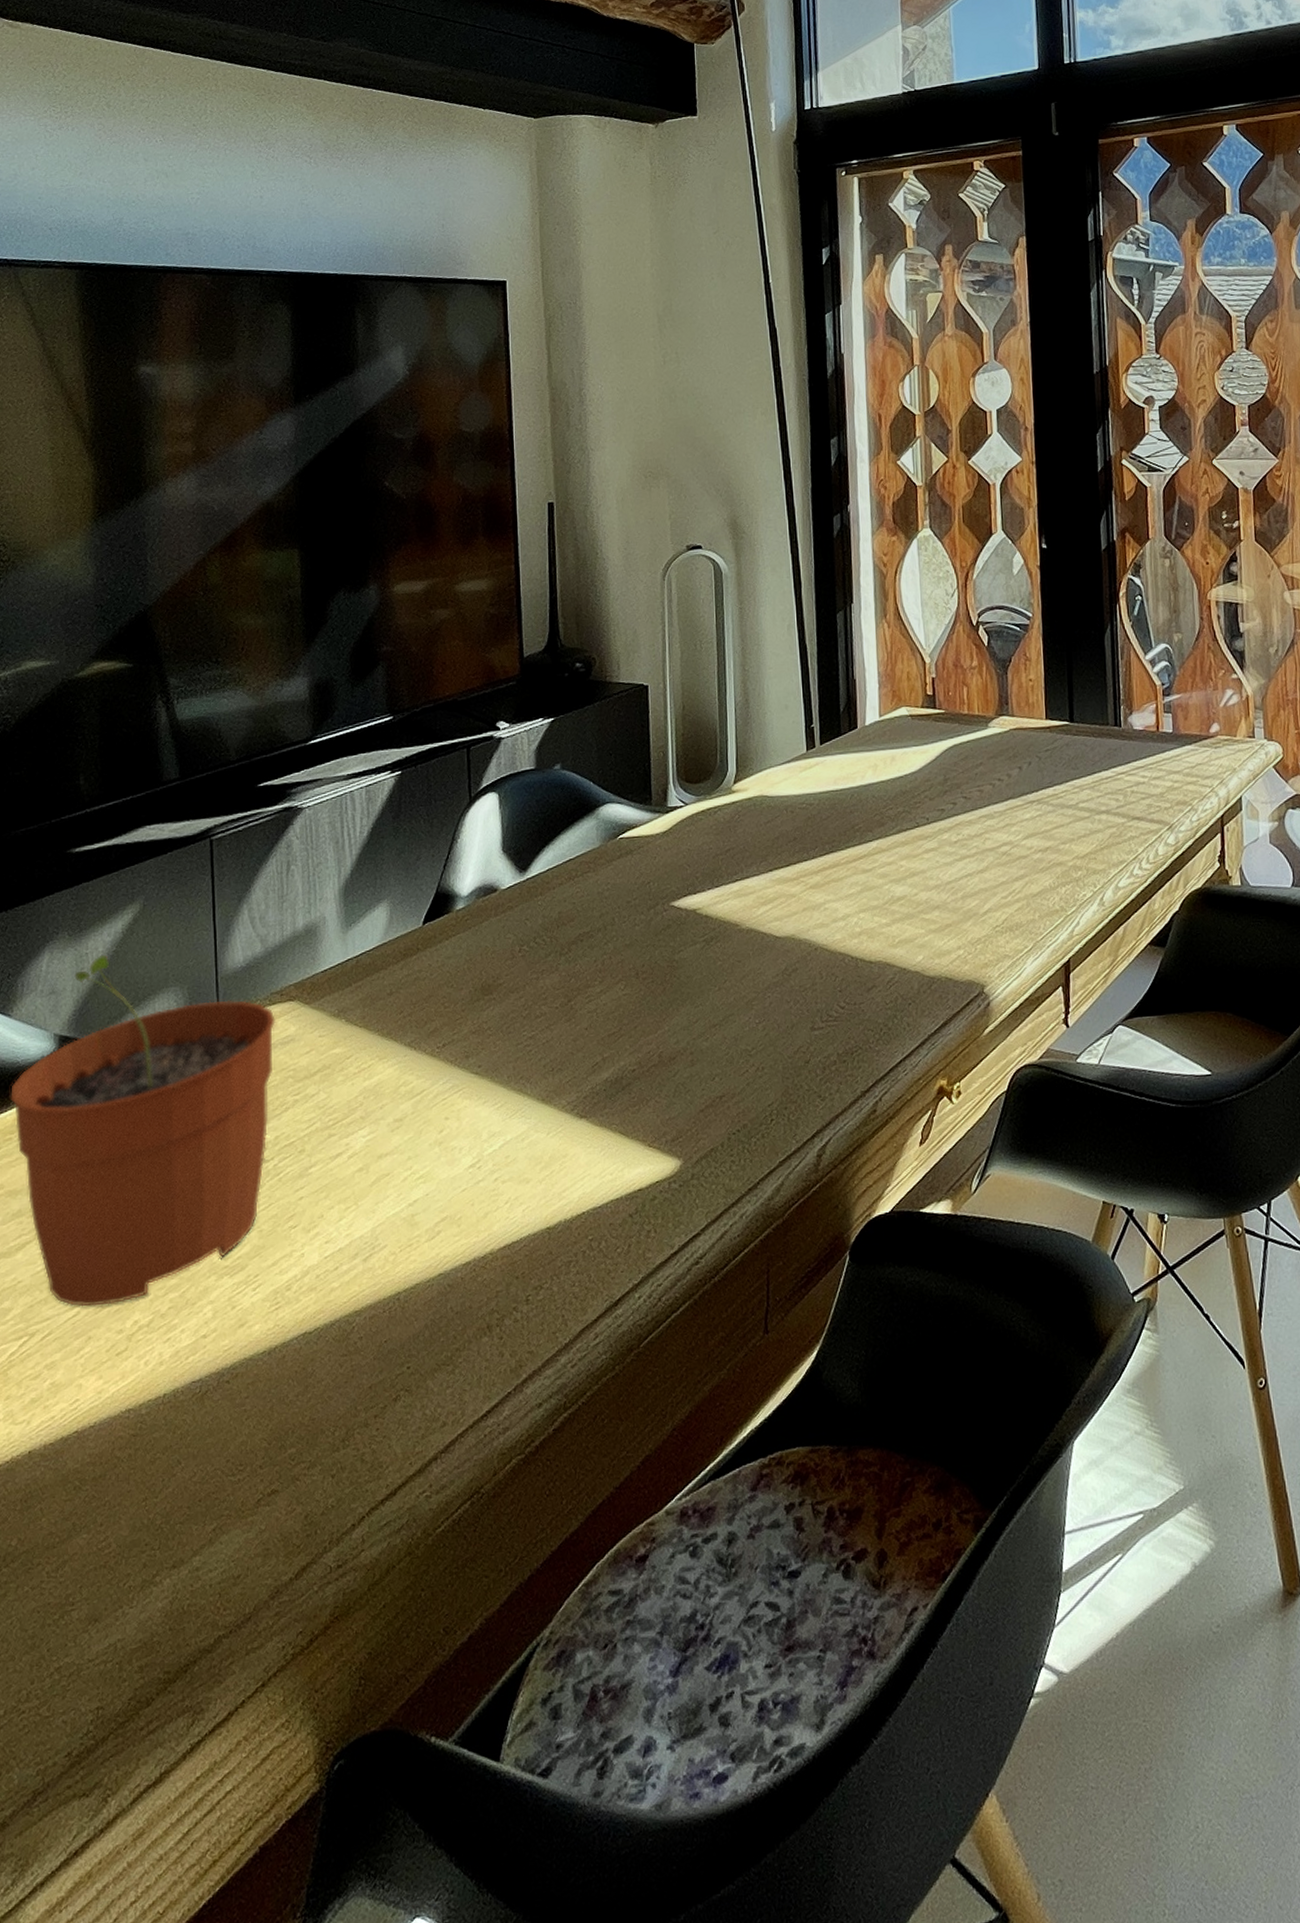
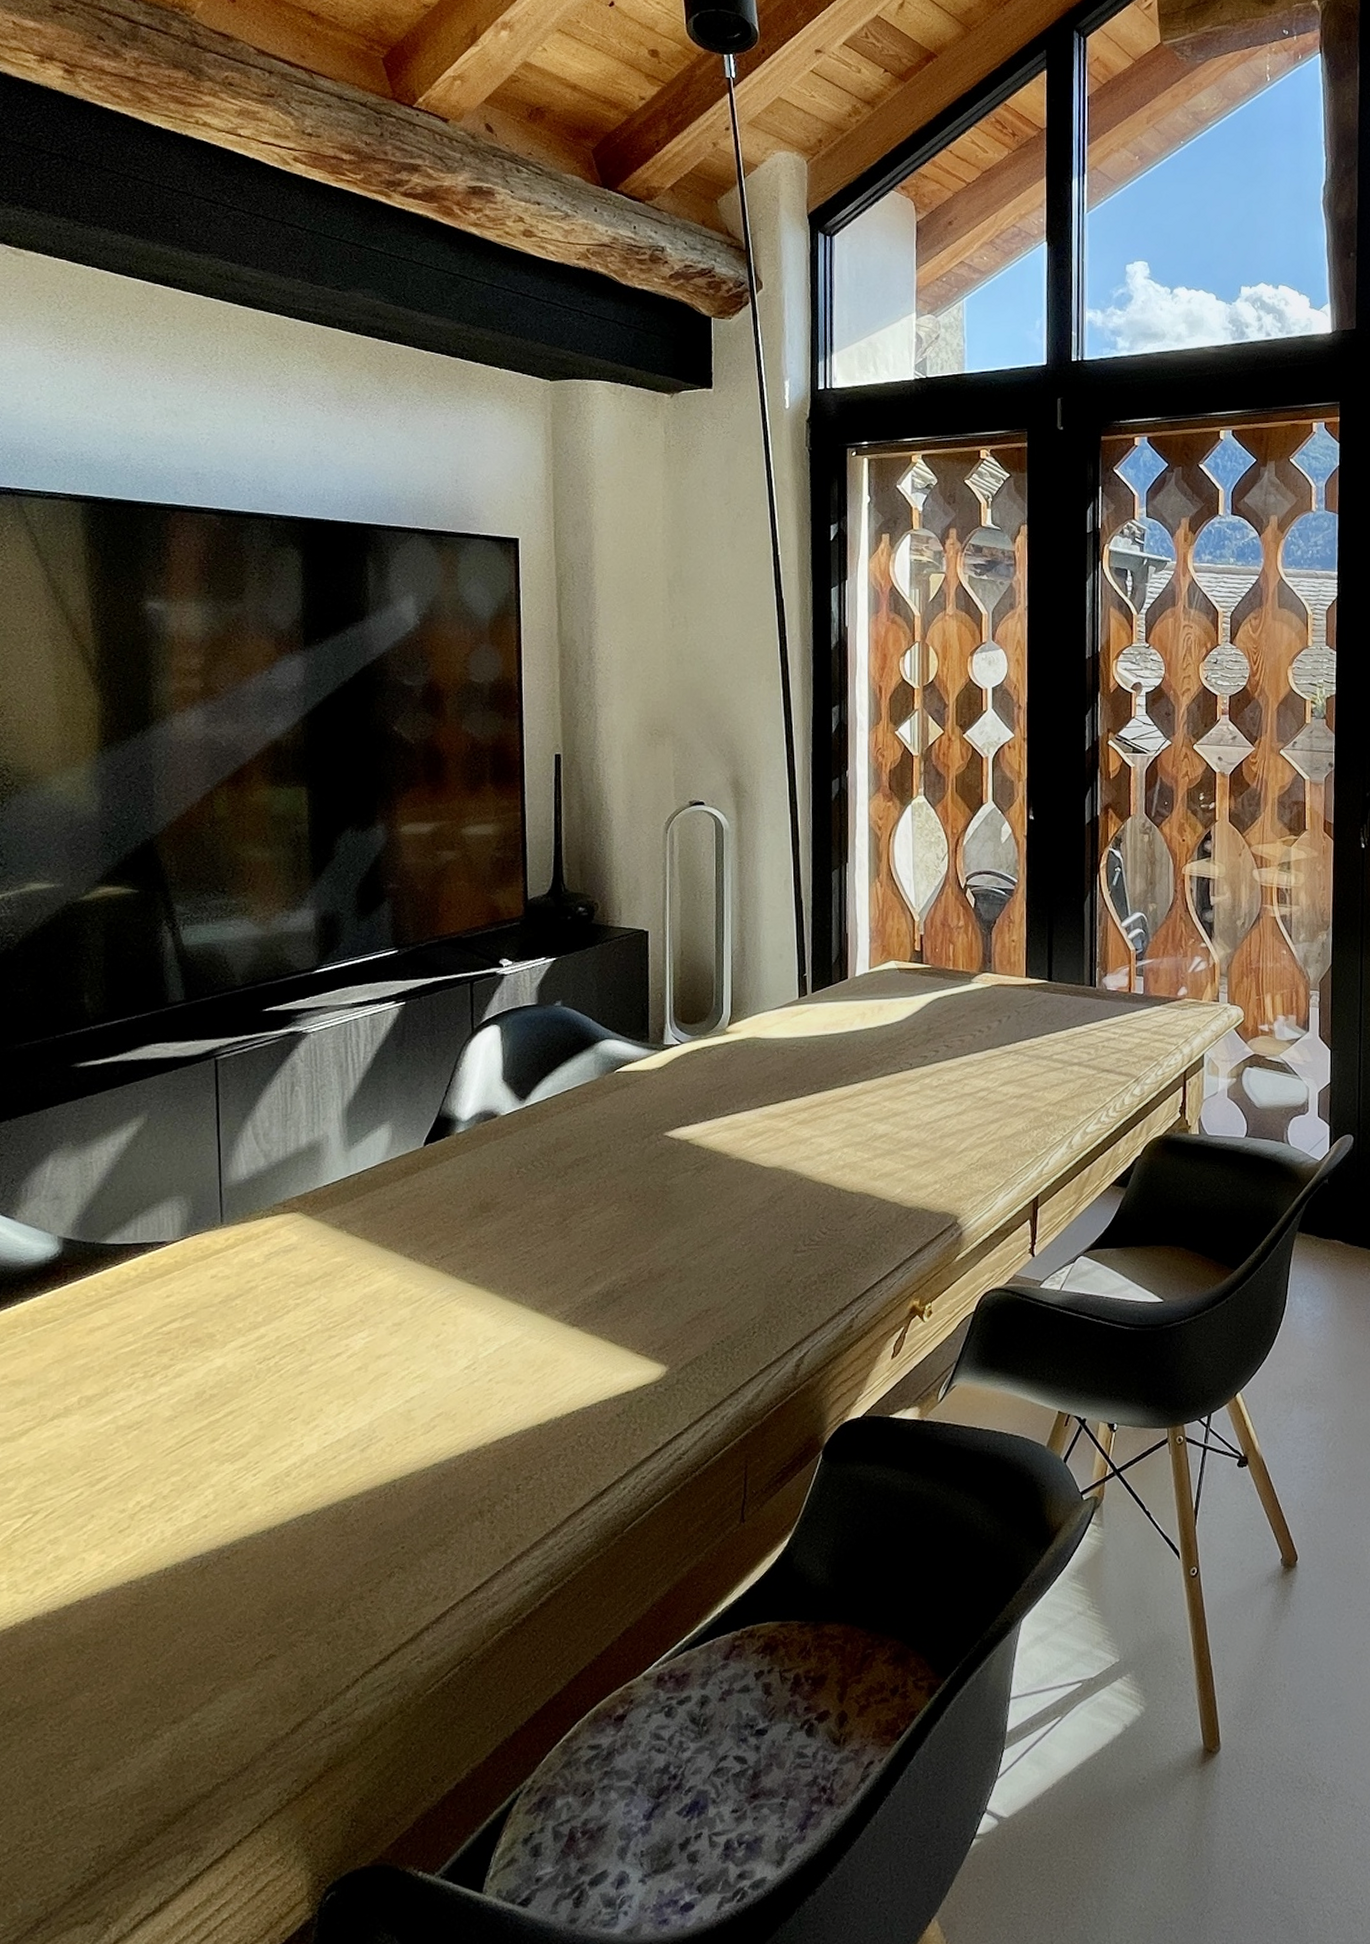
plant pot: present [10,954,275,1307] -> none [14,1163,278,1488]

